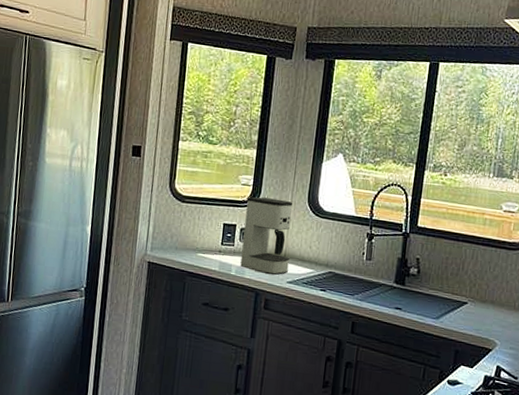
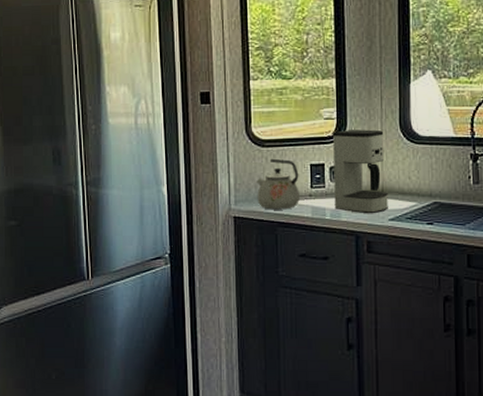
kettle: none [171,213,212,262] -> present [257,158,299,210]

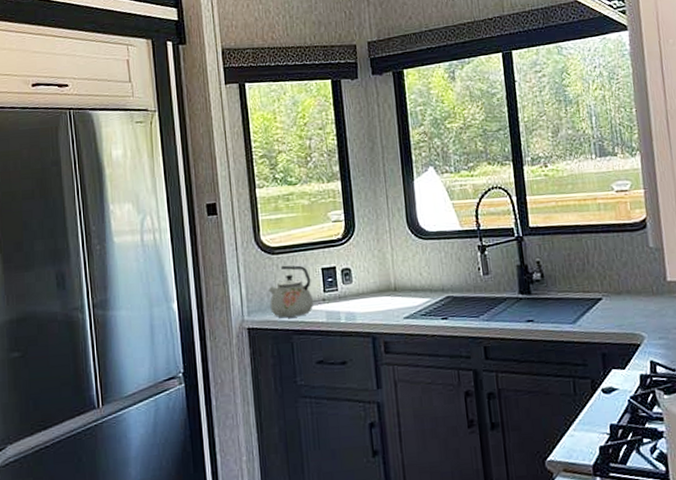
coffee maker: present [333,129,388,214] -> none [342,229,402,314]

